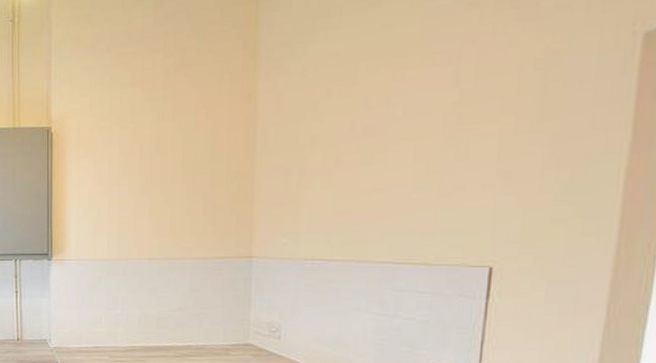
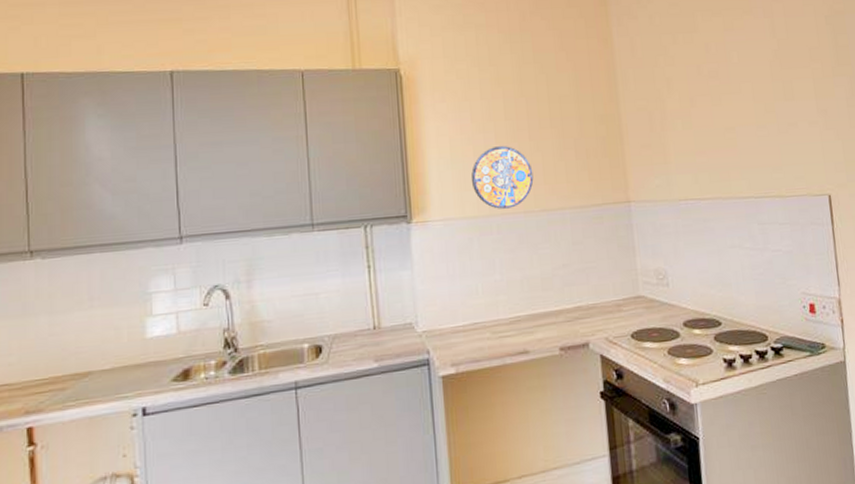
manhole cover: none [104,199,160,254] -> present [471,146,534,209]

